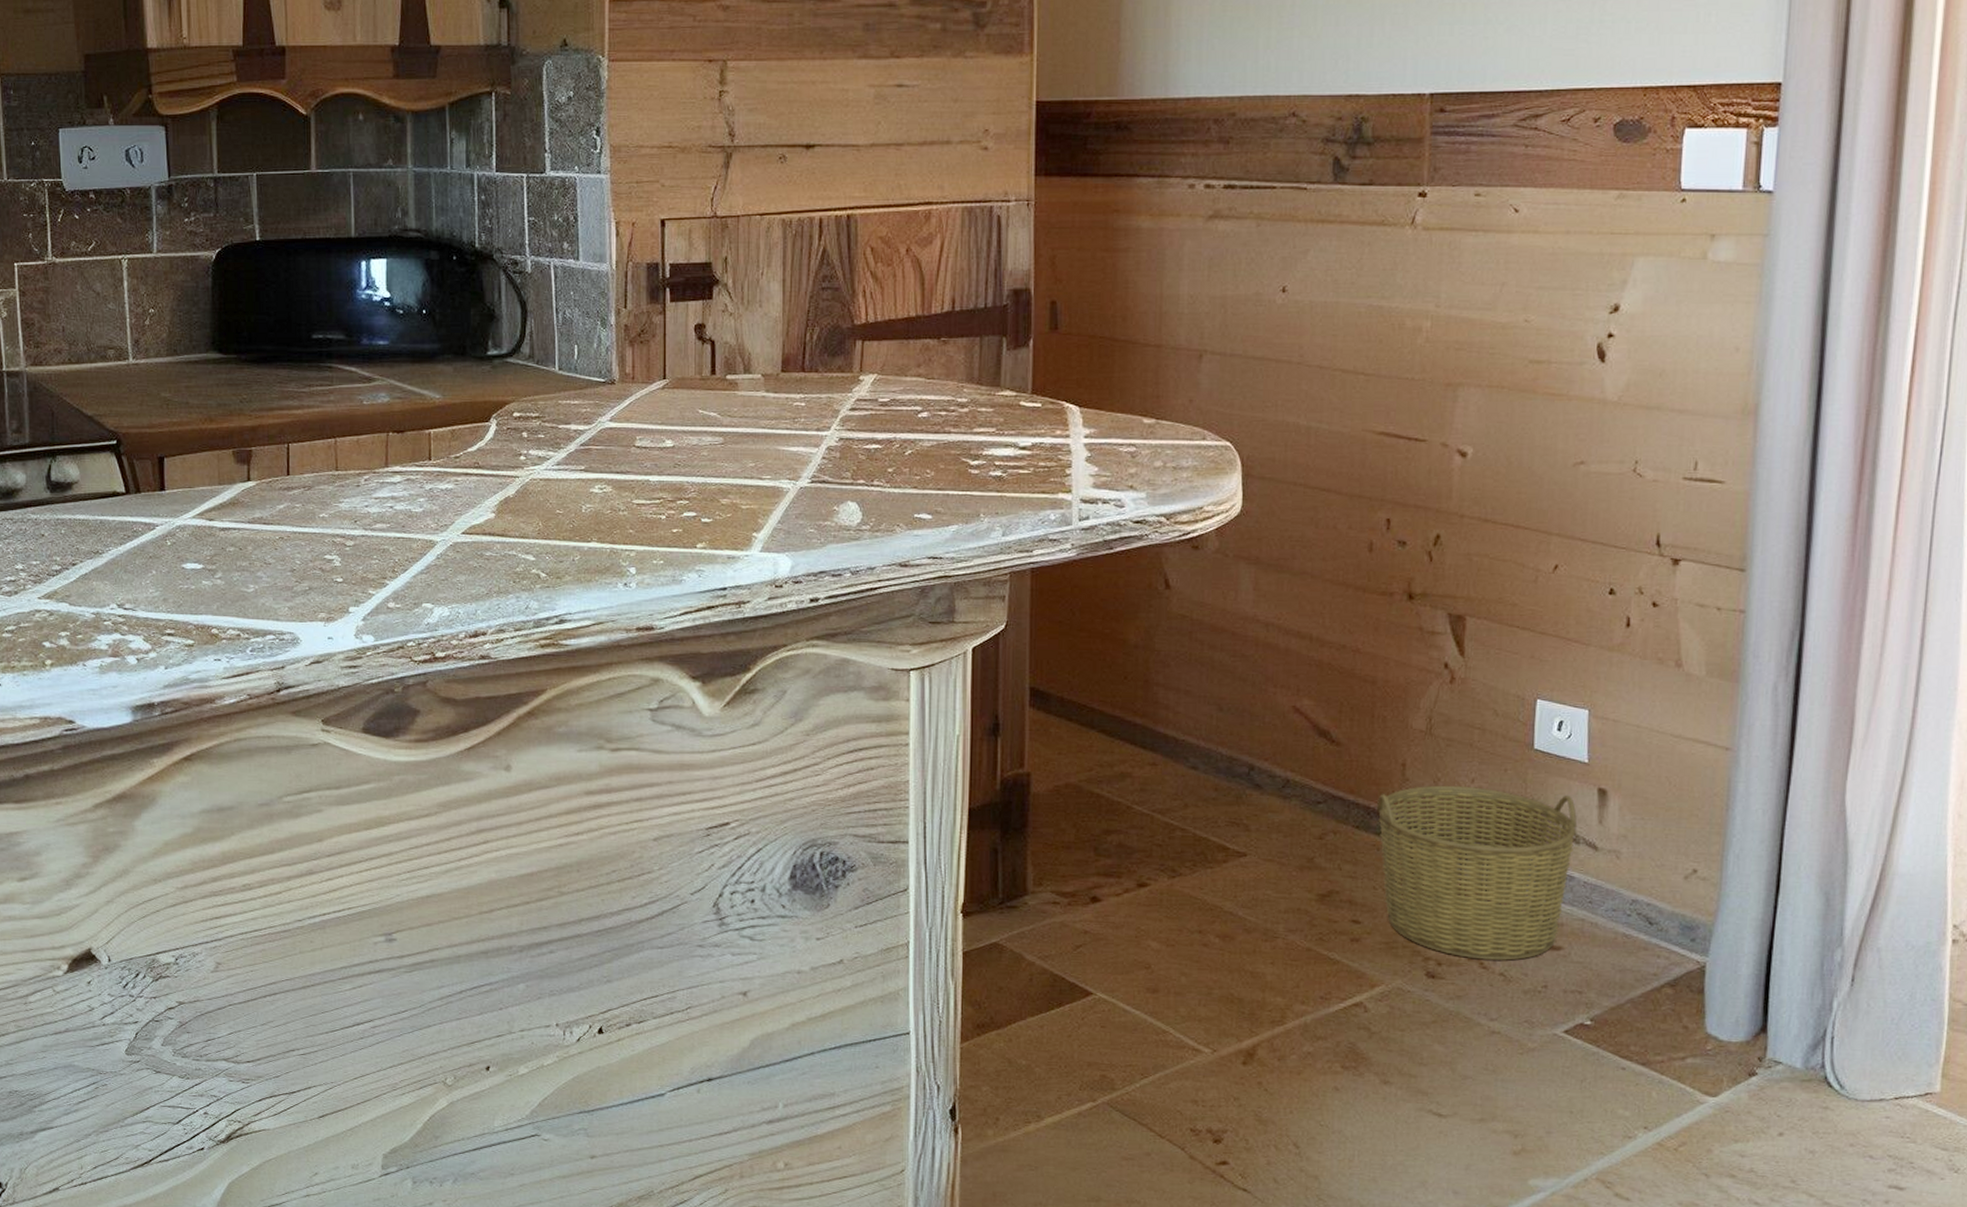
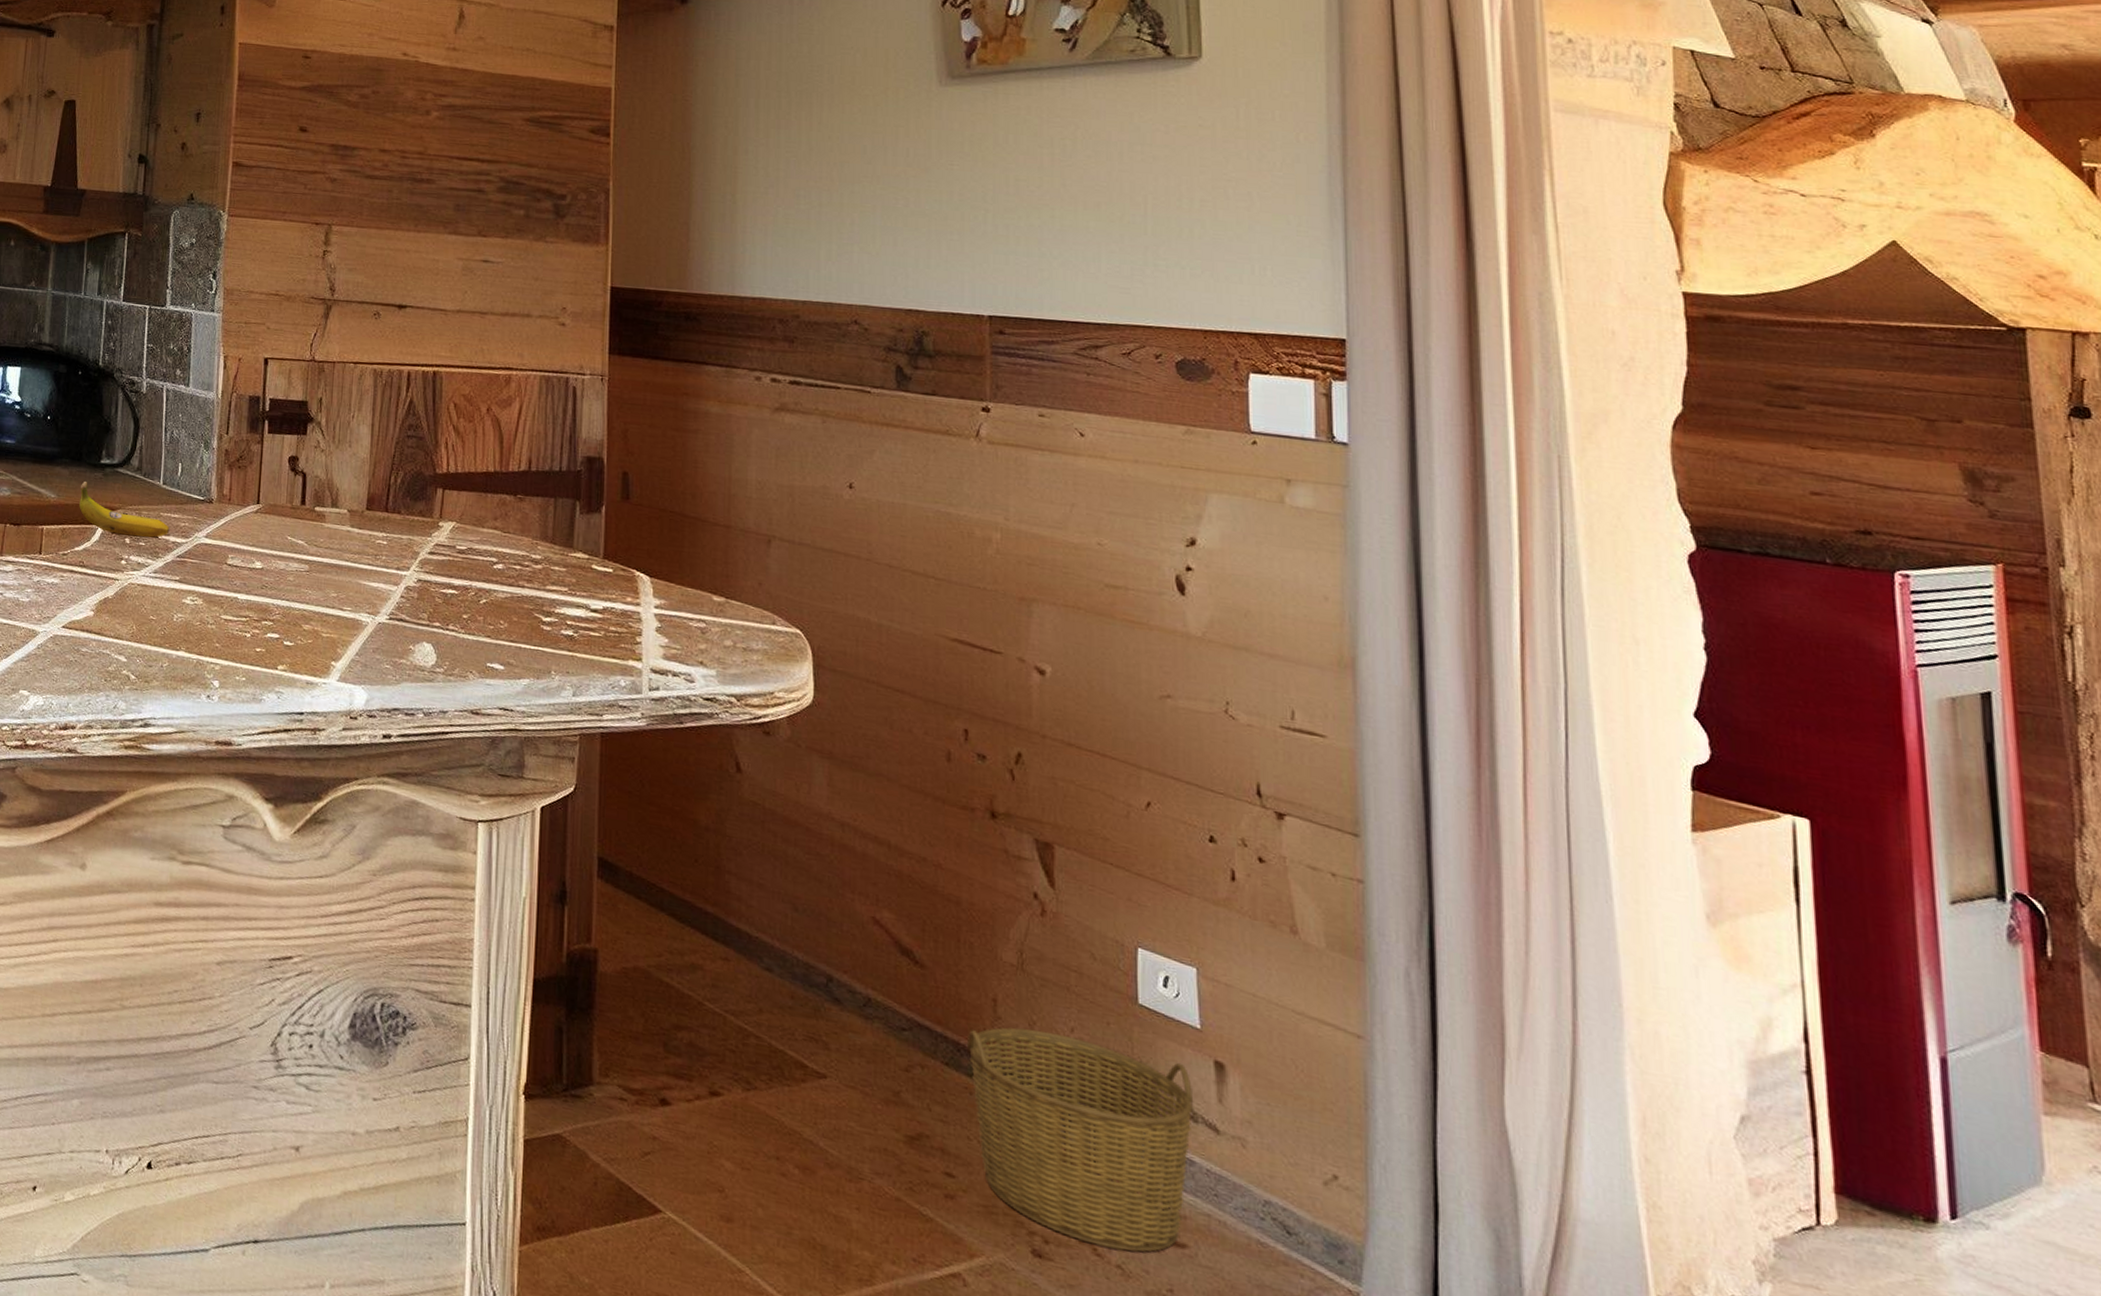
fruit: none [467,377,570,430] -> present [79,482,170,538]

